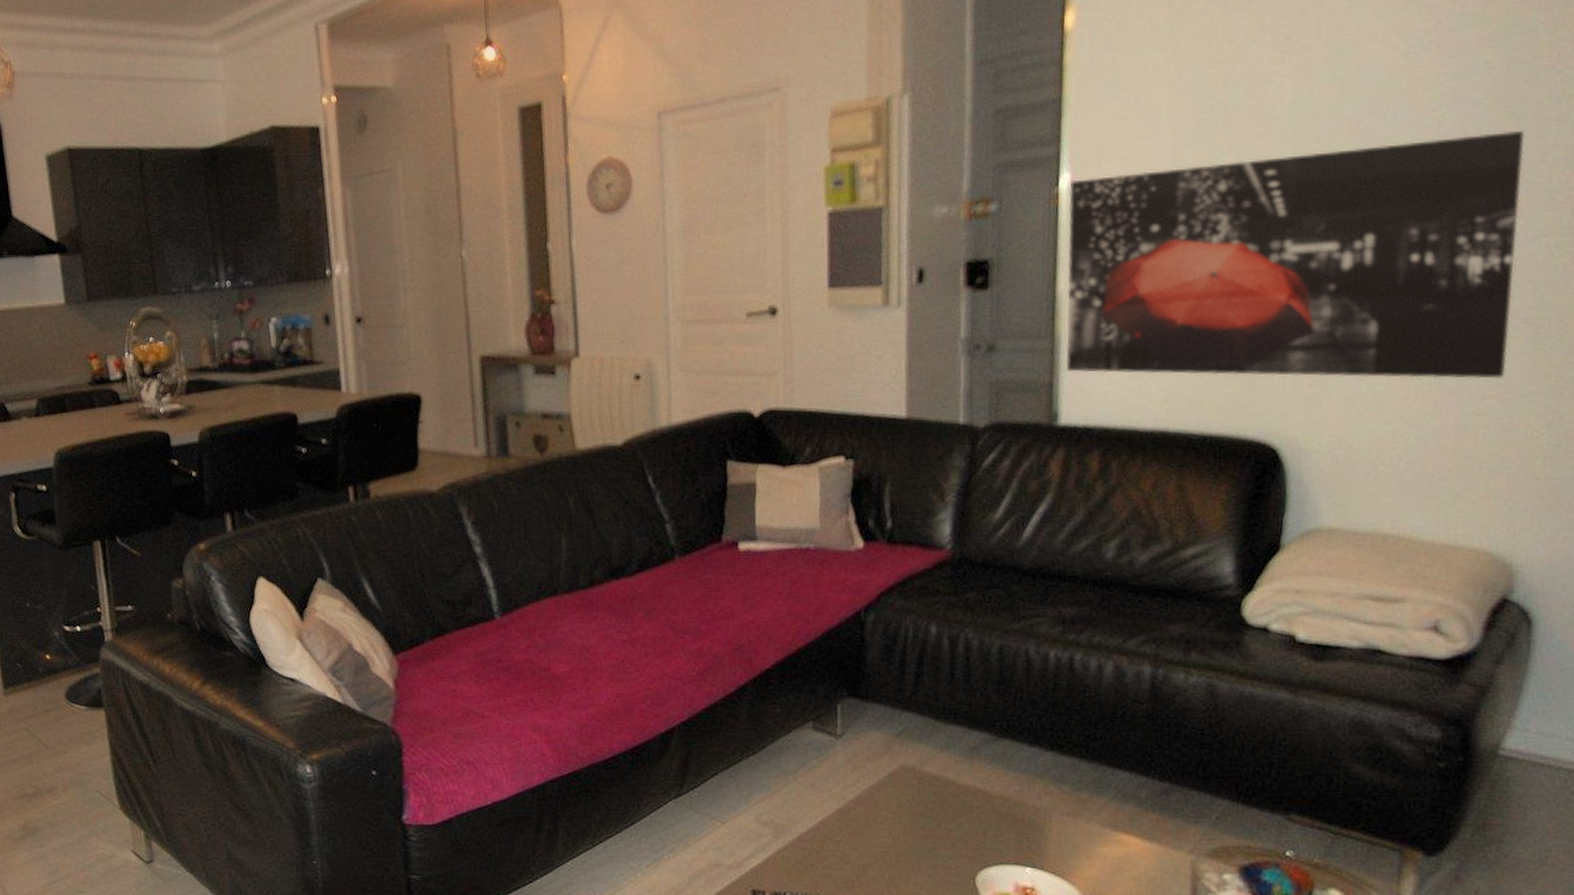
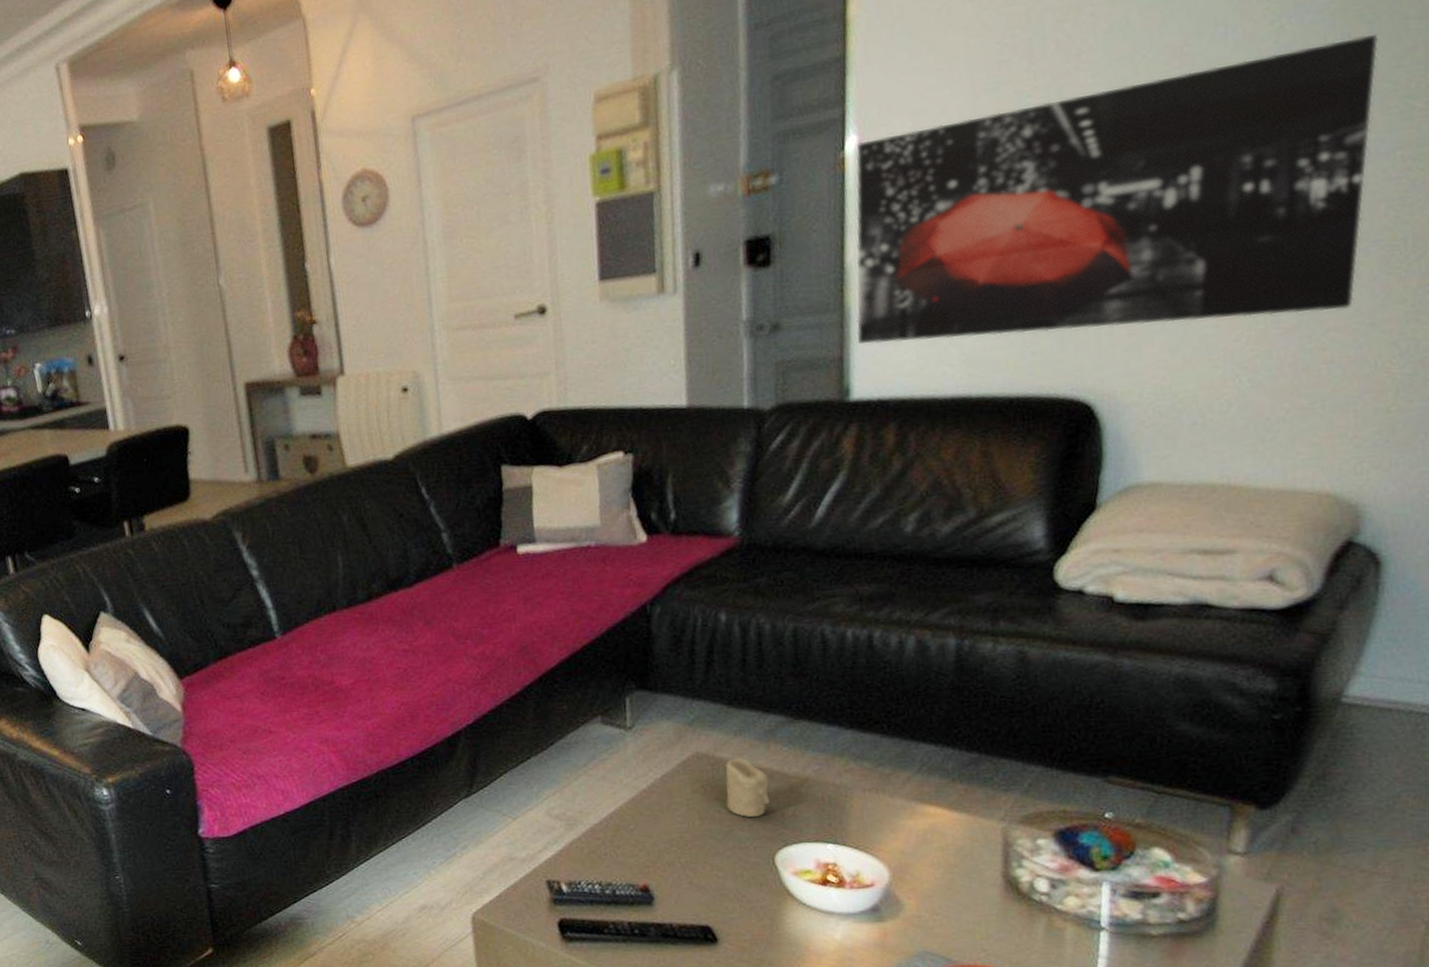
candle: none [930,773,972,835] -> present [726,757,770,817]

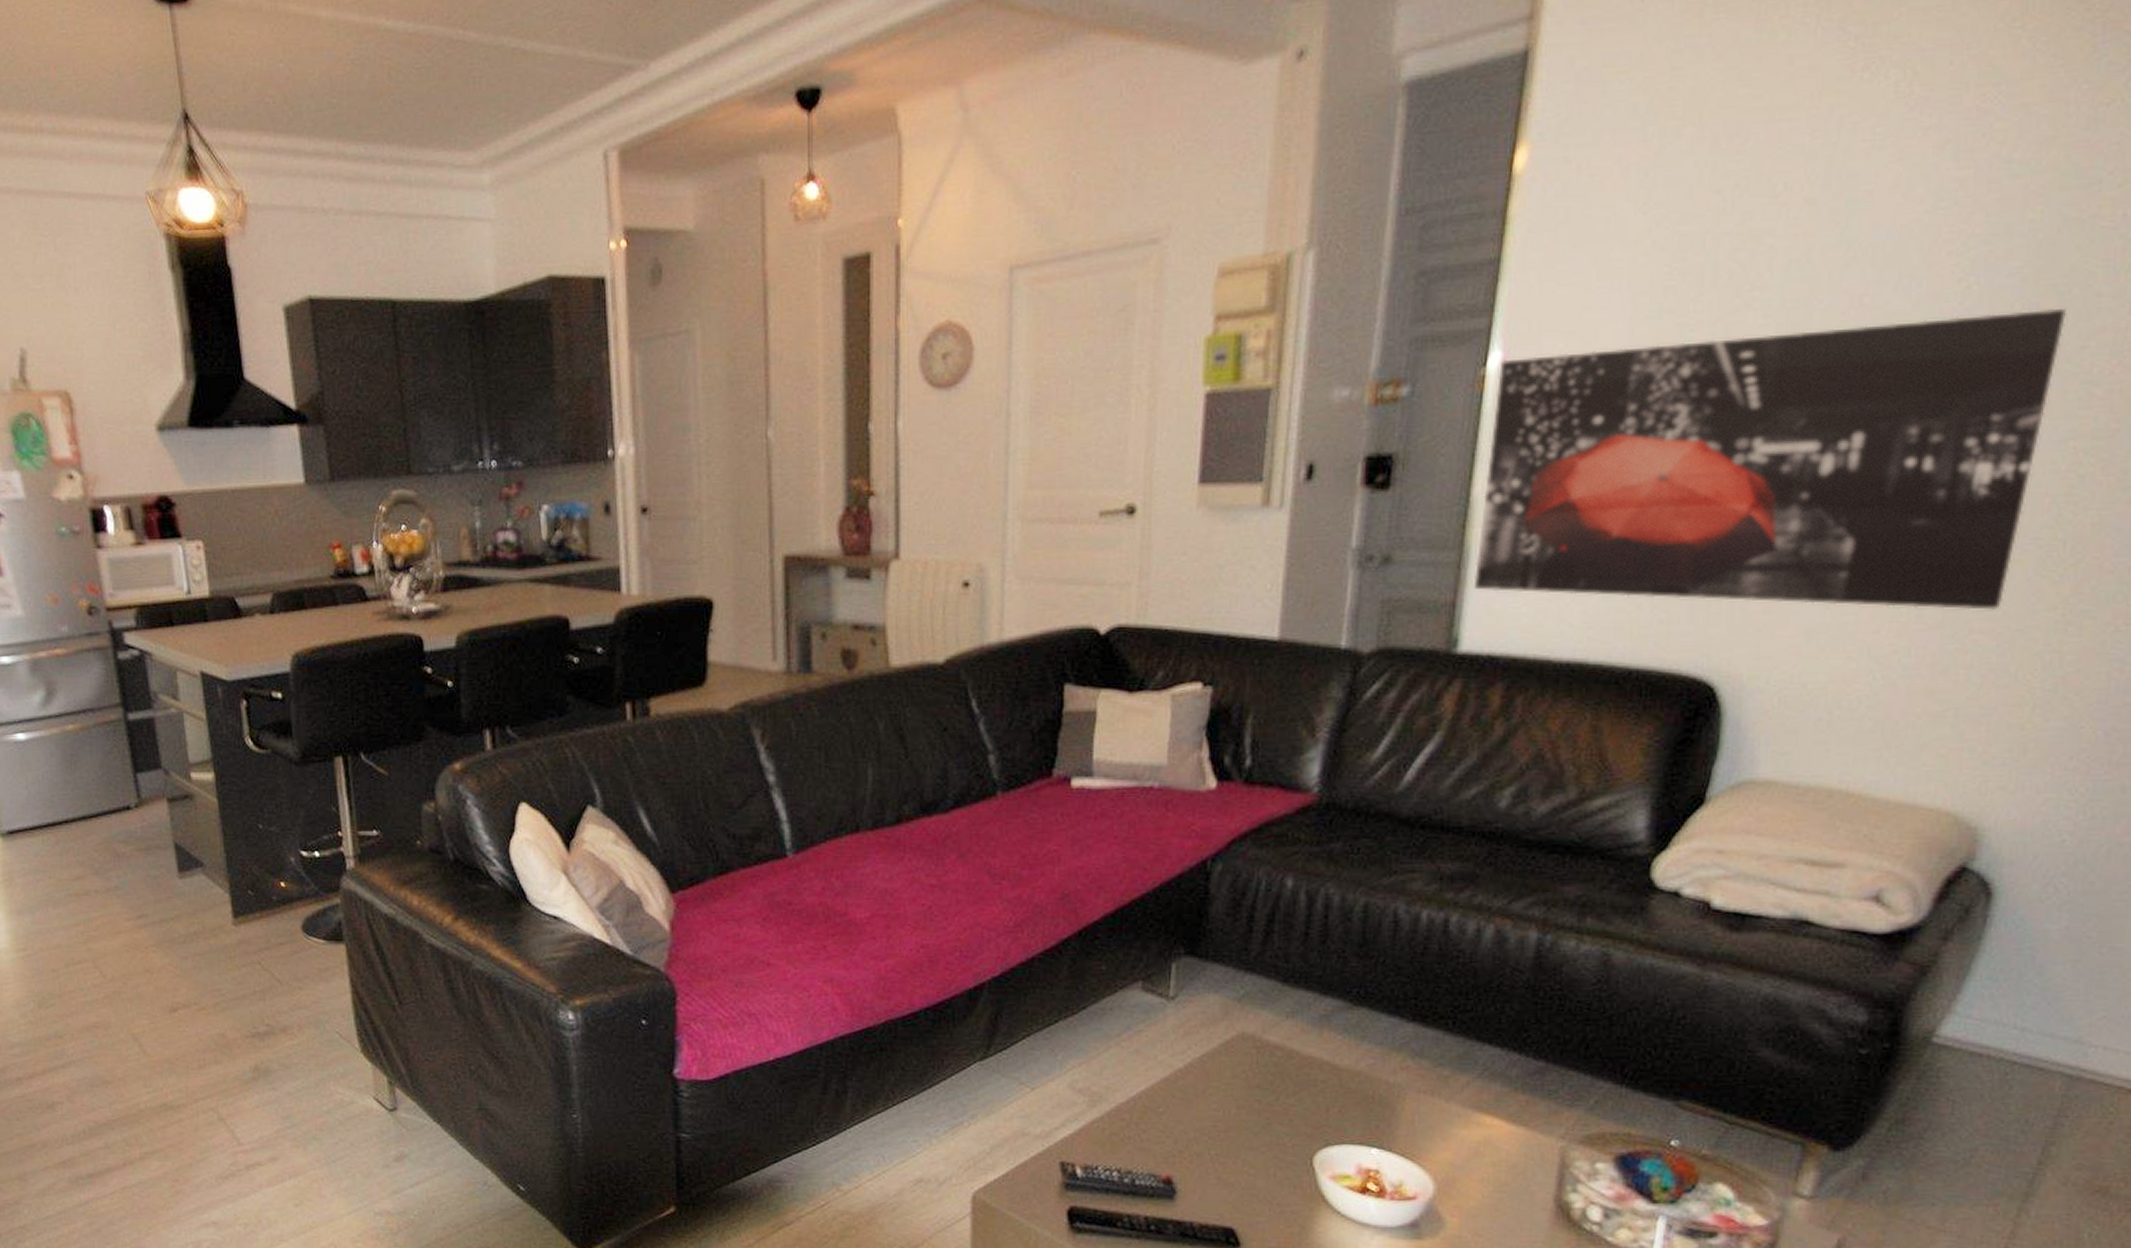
candle: present [726,757,770,817] -> none [1267,1042,1317,1110]

